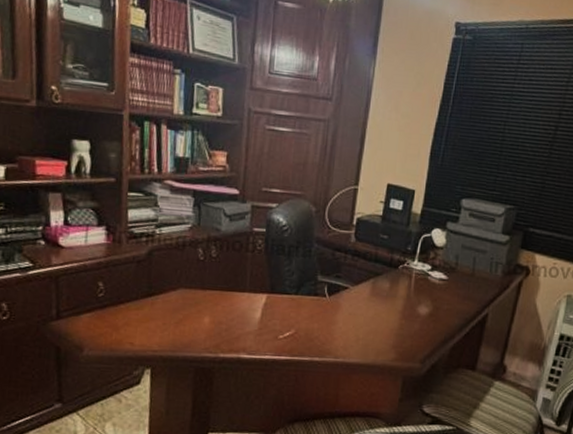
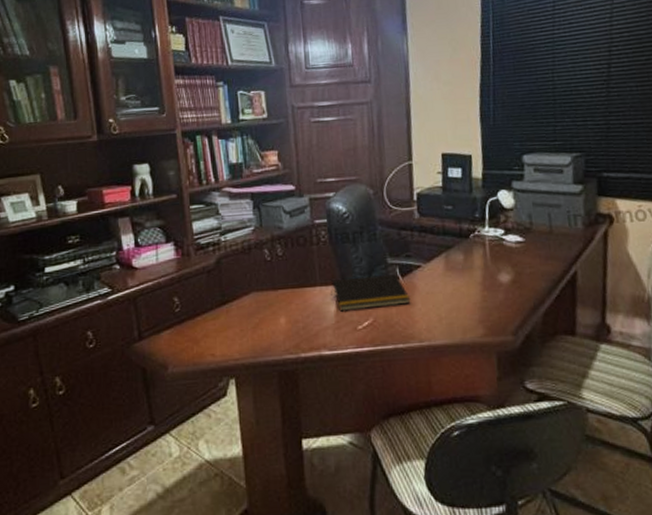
notepad: none [258,289,334,322] -> present [331,274,411,312]

